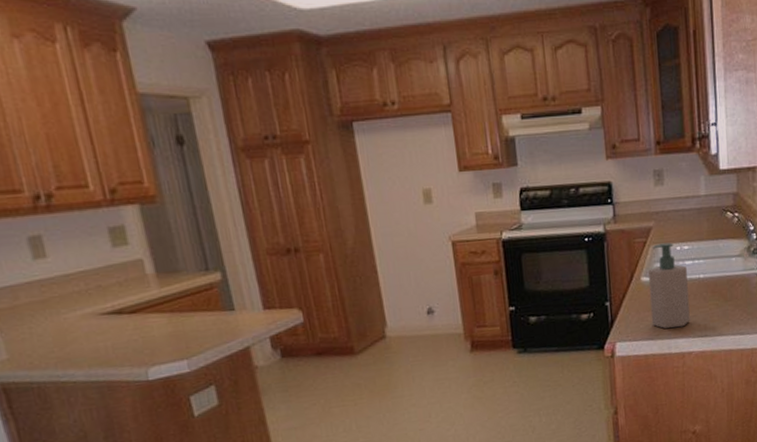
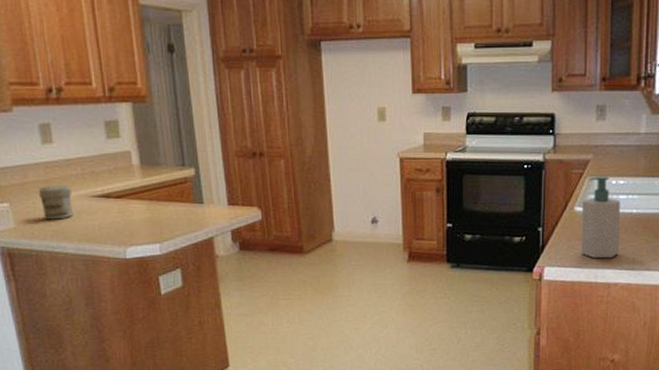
jar: none [33,304,80,346] -> present [38,185,74,220]

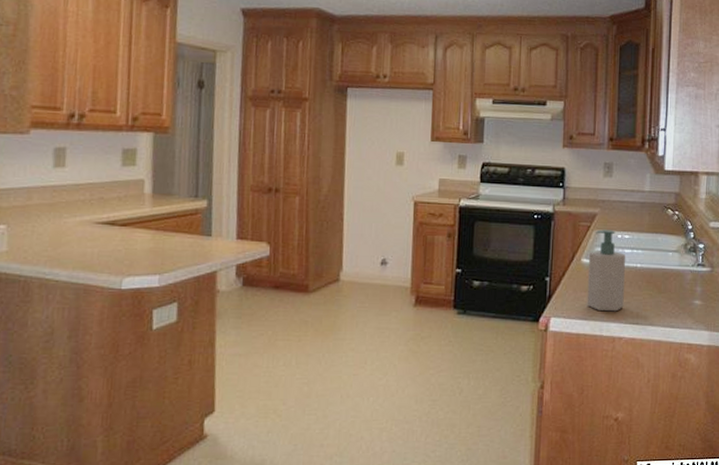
jar: present [38,185,74,220] -> none [39,210,76,245]

